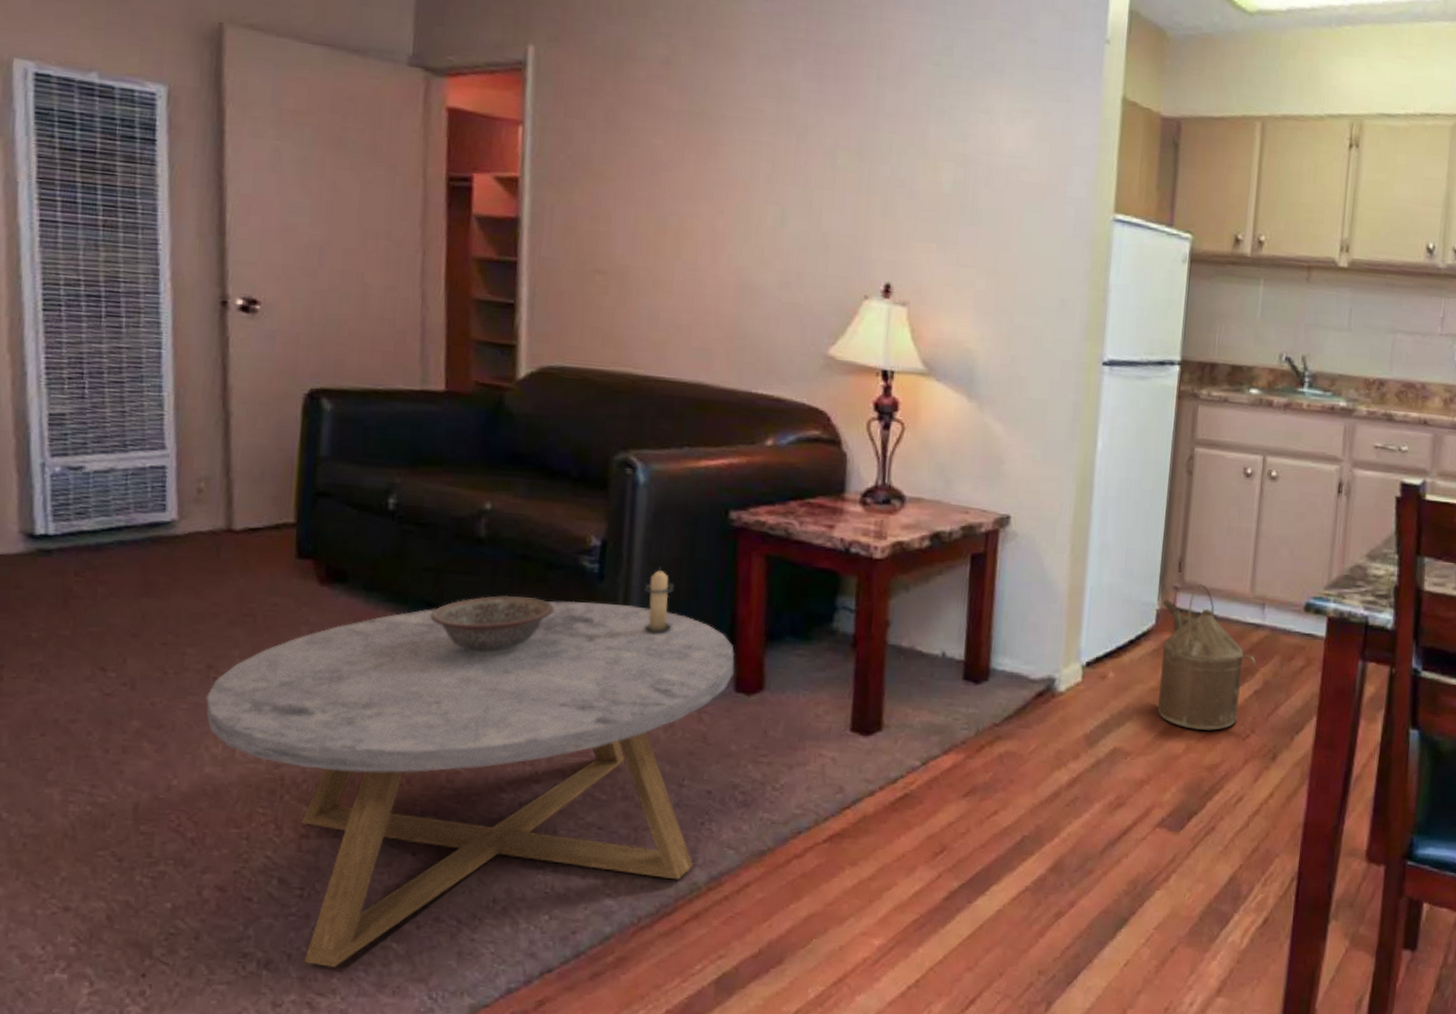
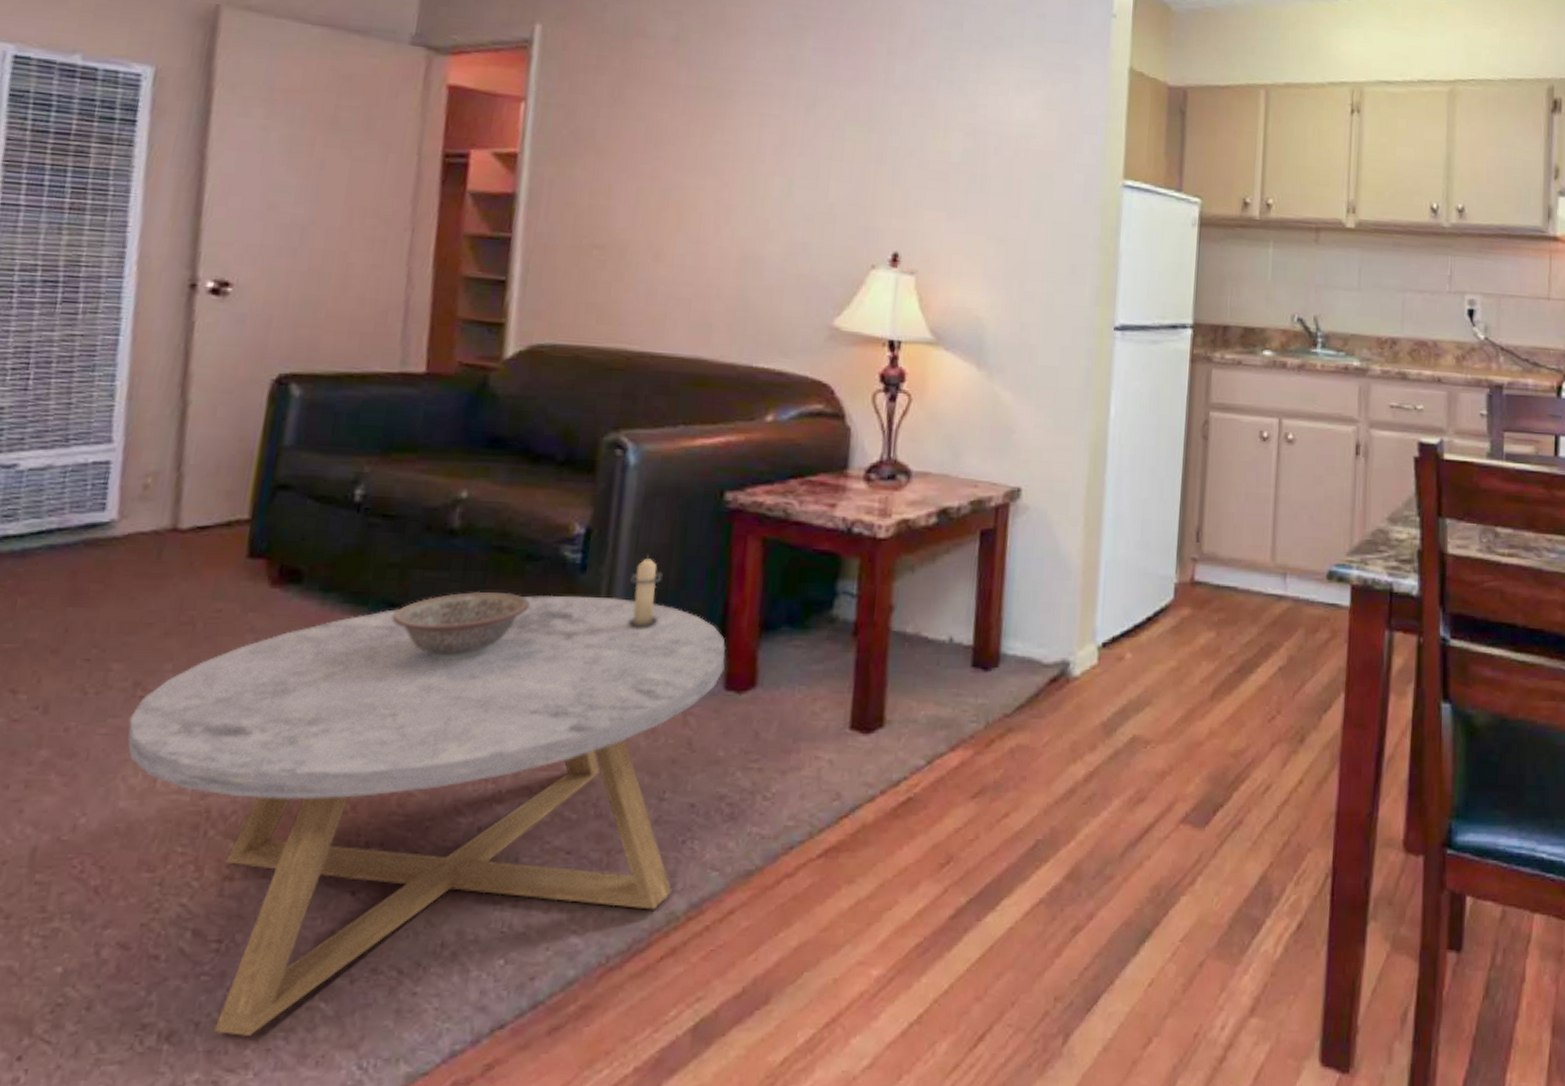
watering can: present [1158,584,1257,731] -> none [1178,554,1280,713]

